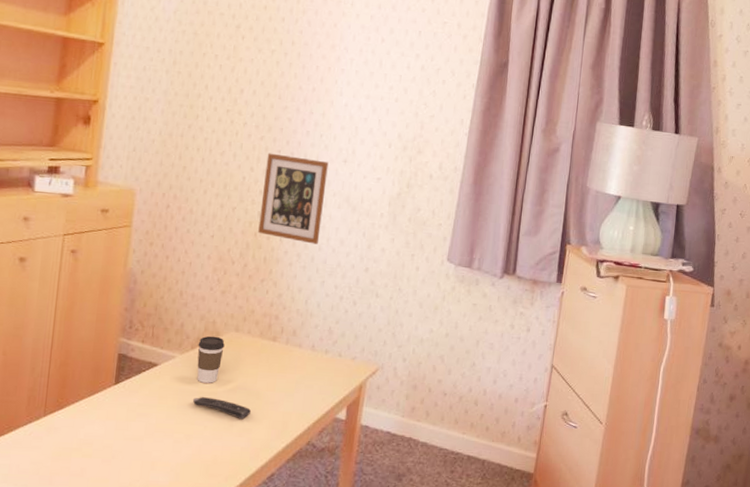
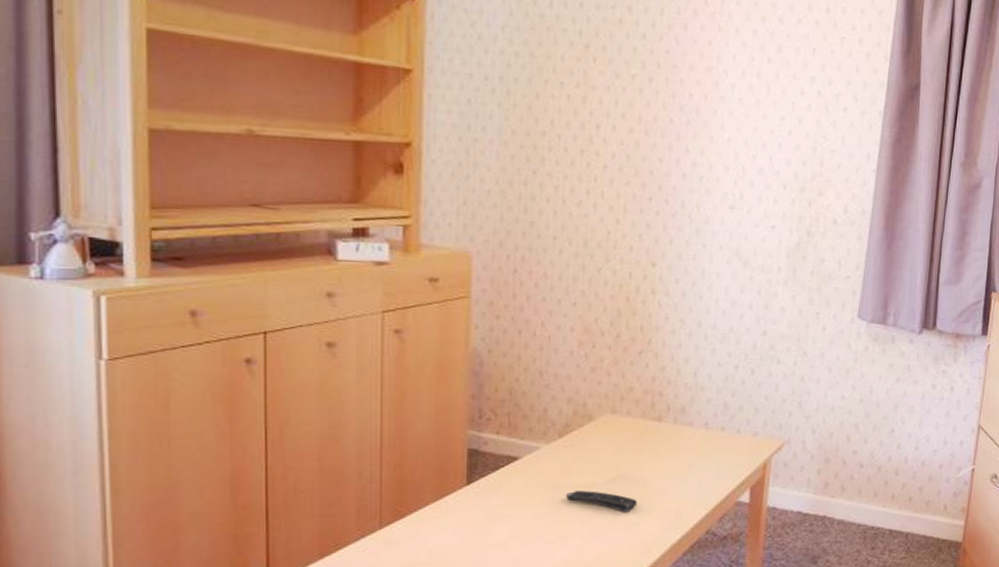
coffee cup: present [197,335,225,383] -> none [567,420,600,475]
picture frame: present [258,153,329,244] -> none [631,201,712,307]

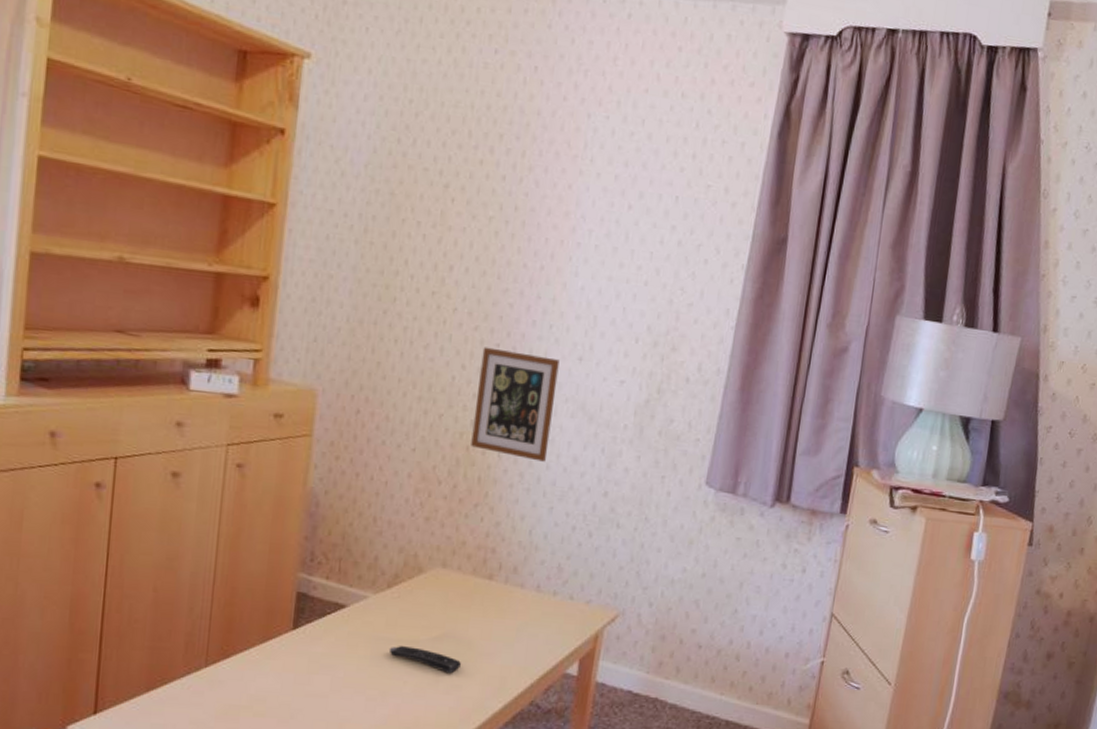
picture frame: none [631,201,712,307] -> present [471,347,560,462]

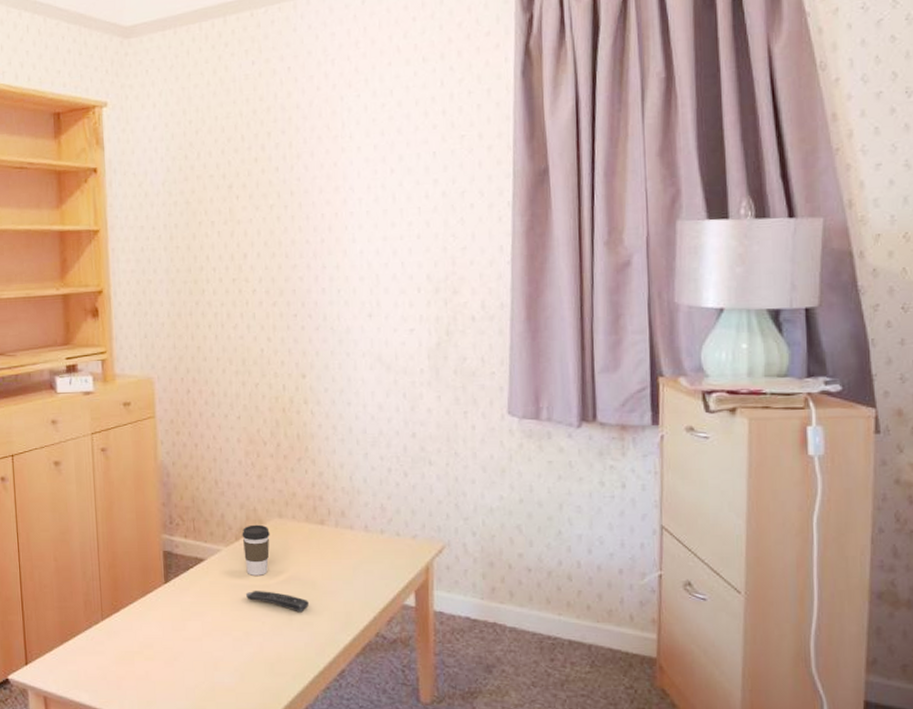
coffee cup: none [394,572,429,630] -> present [242,524,270,576]
picture frame: present [471,347,560,462] -> none [283,318,355,413]

